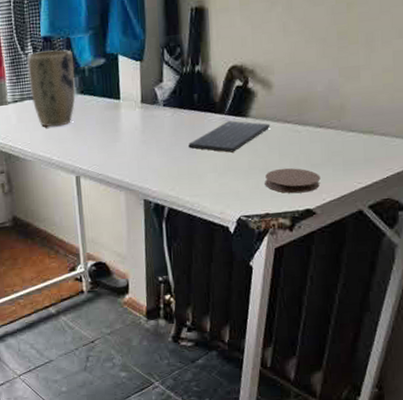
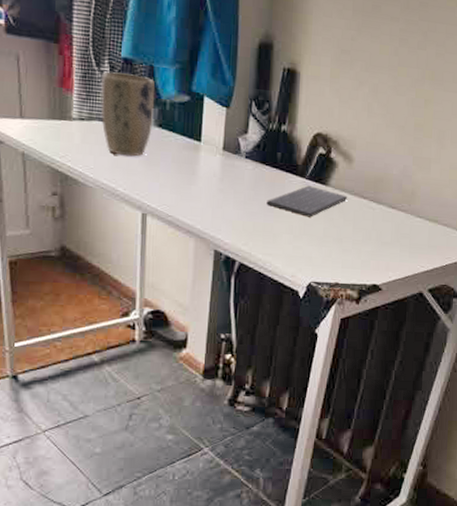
coaster: present [264,168,321,194] -> none [337,241,389,268]

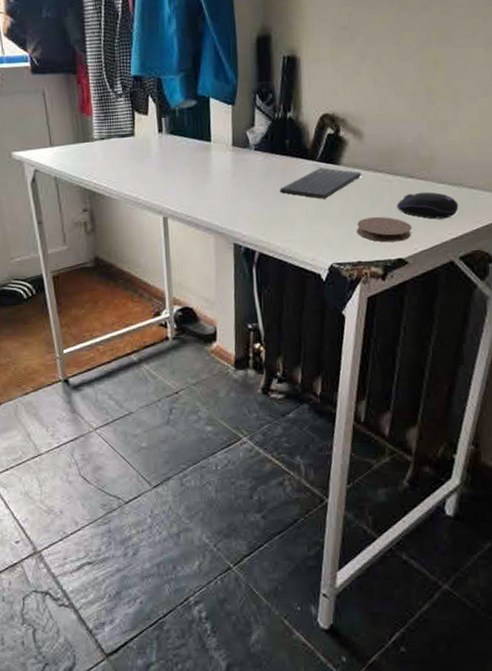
plant pot: present [100,72,155,157] -> none [115,89,166,166]
coaster: none [337,241,389,268] -> present [356,216,412,243]
computer mouse: none [376,223,433,252] -> present [396,192,459,219]

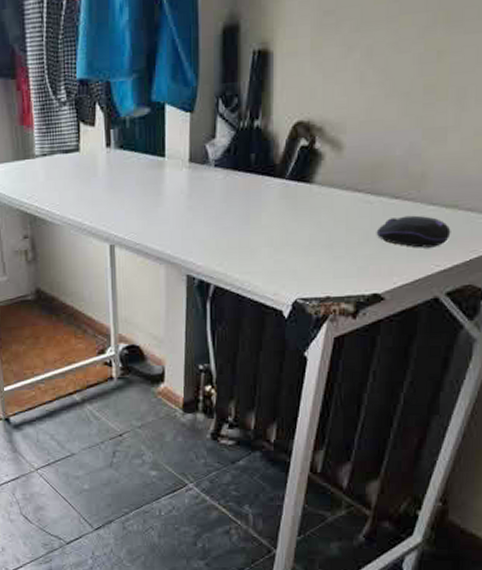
keyboard: present [280,167,362,199] -> none [241,186,338,224]
coaster: present [356,216,412,243] -> none [327,244,393,275]

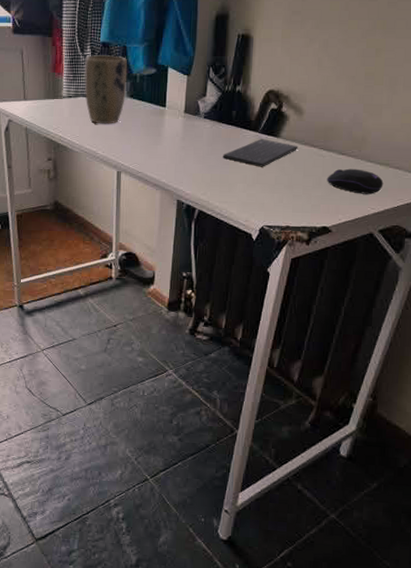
plant pot: none [59,95,114,187] -> present [84,55,128,124]
keyboard: none [241,186,338,224] -> present [223,139,299,167]

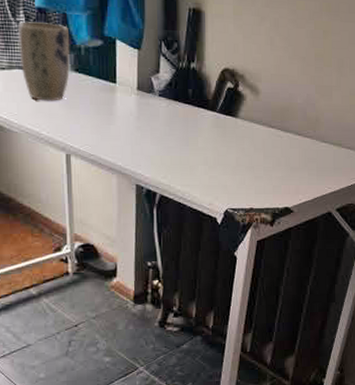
keyboard: present [223,139,299,167] -> none [182,119,257,148]
computer mouse: present [326,168,384,194] -> none [285,149,338,174]

